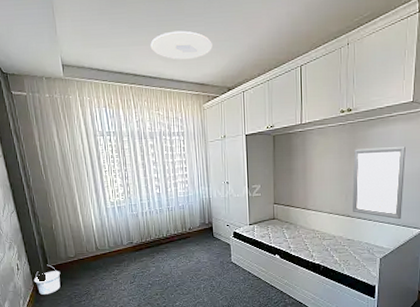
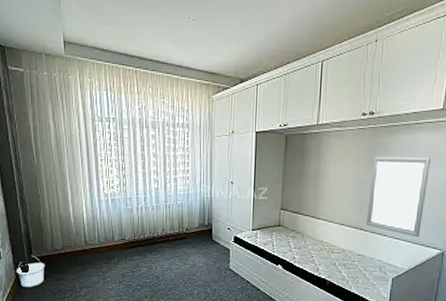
ceiling light: present [150,30,212,60] -> none [160,13,227,46]

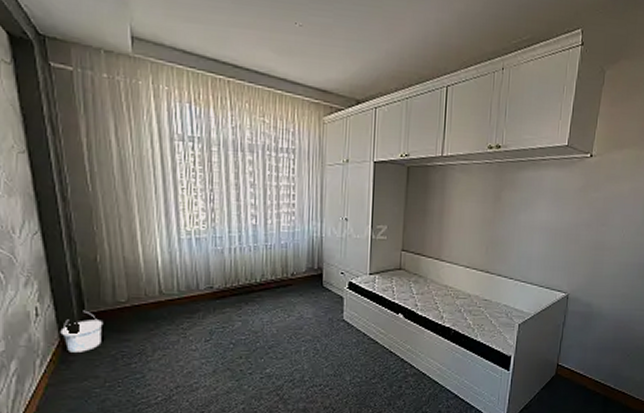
wall art: present [367,156,431,238] -> none [493,193,556,281]

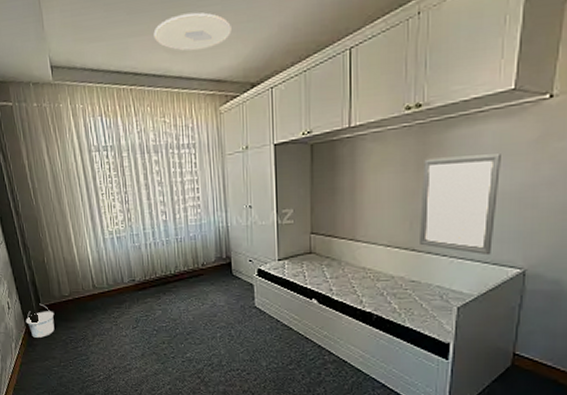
ceiling light: none [260,17,342,58] -> present [153,12,232,51]
wall art: none [493,193,556,281] -> present [420,154,501,256]

